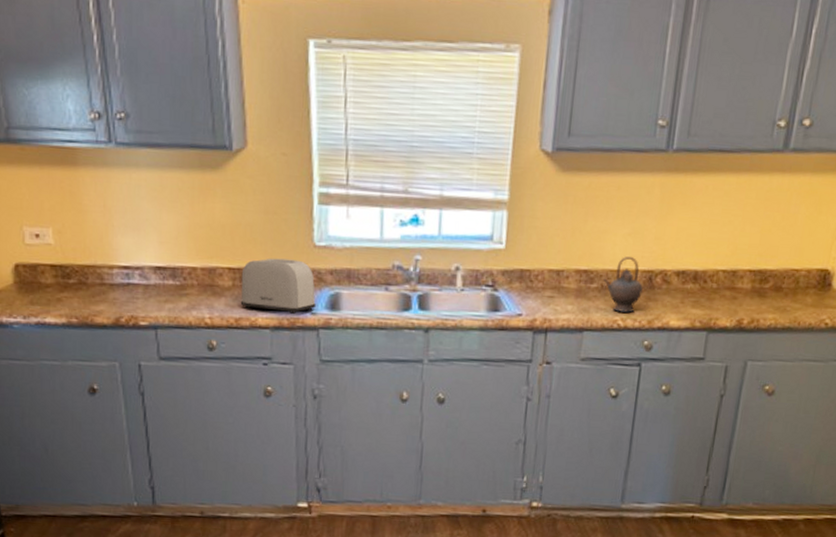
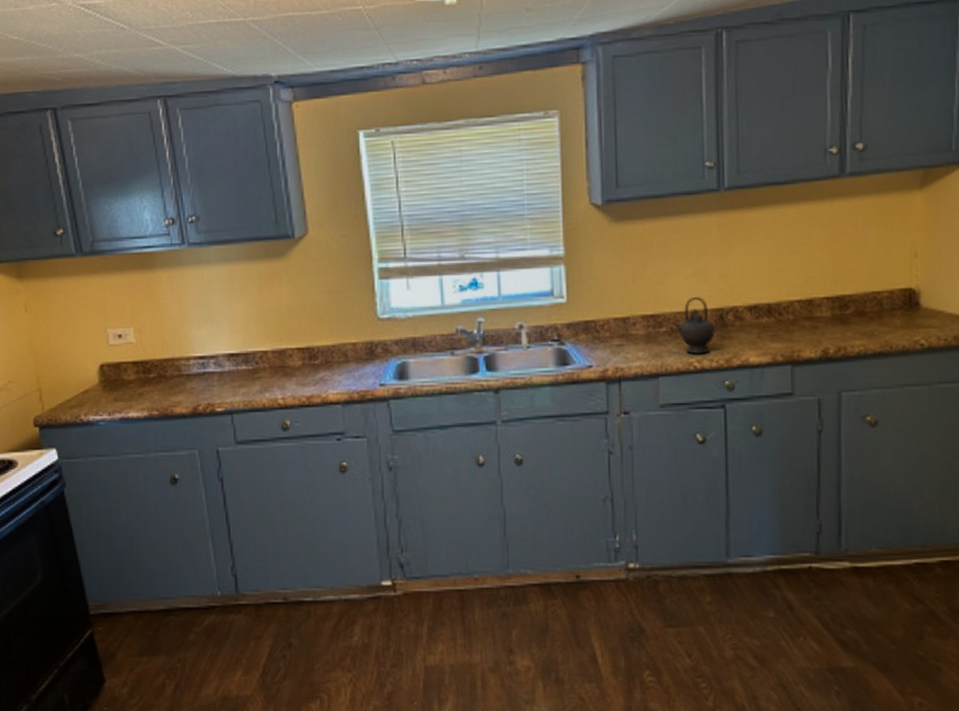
toaster: present [240,258,316,315] -> none [310,334,384,388]

